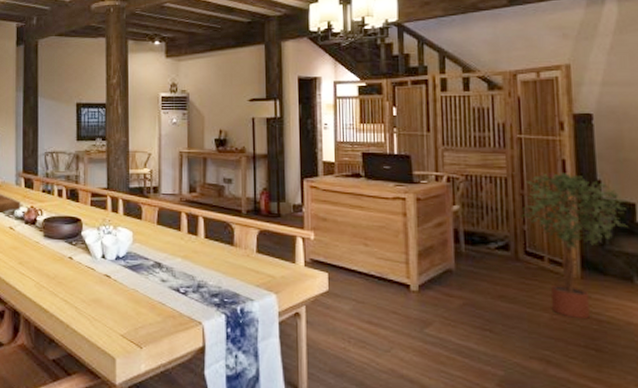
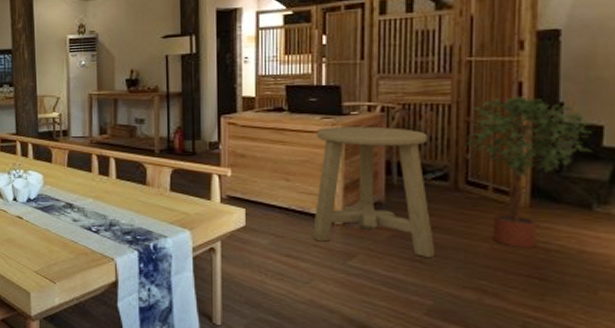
stool: none [390,195,503,328] -> present [311,126,436,259]

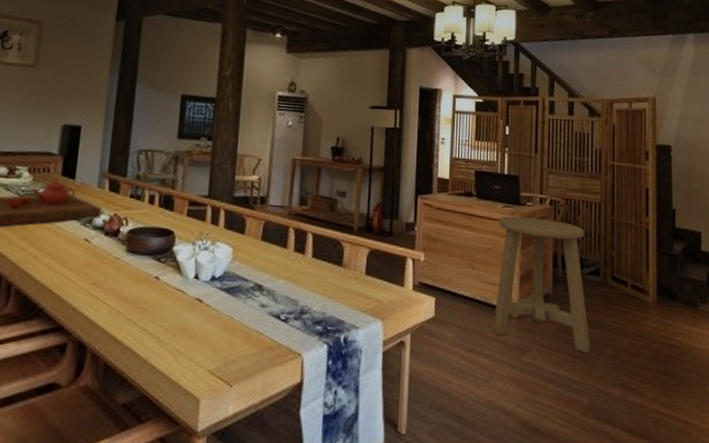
potted tree: present [463,96,594,248] -> none [610,200,695,343]

